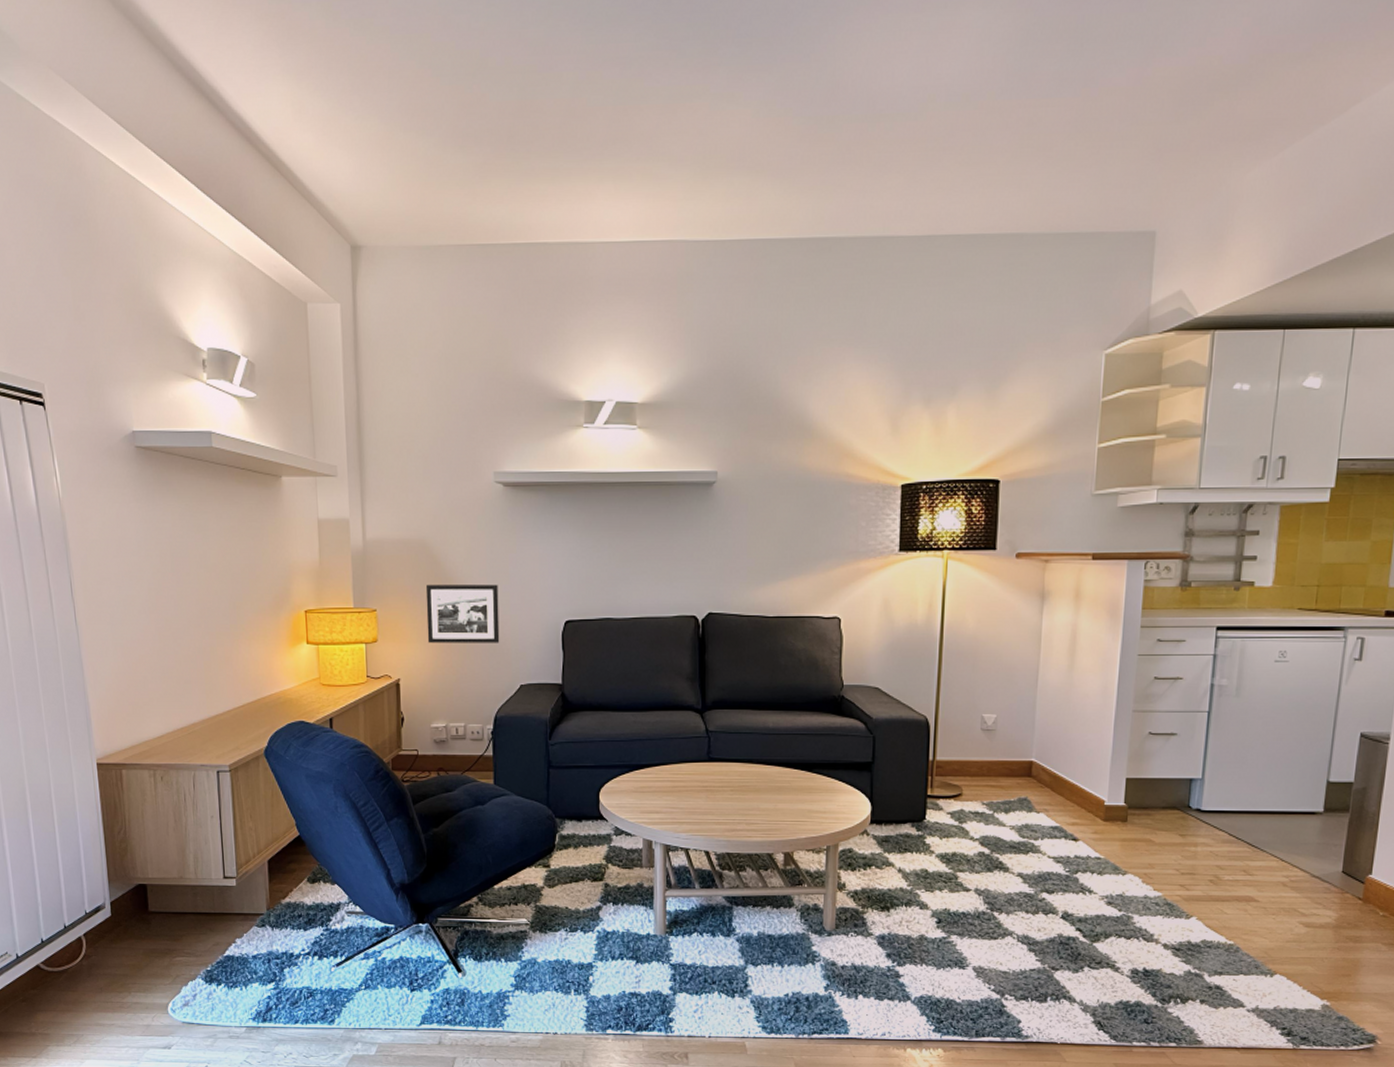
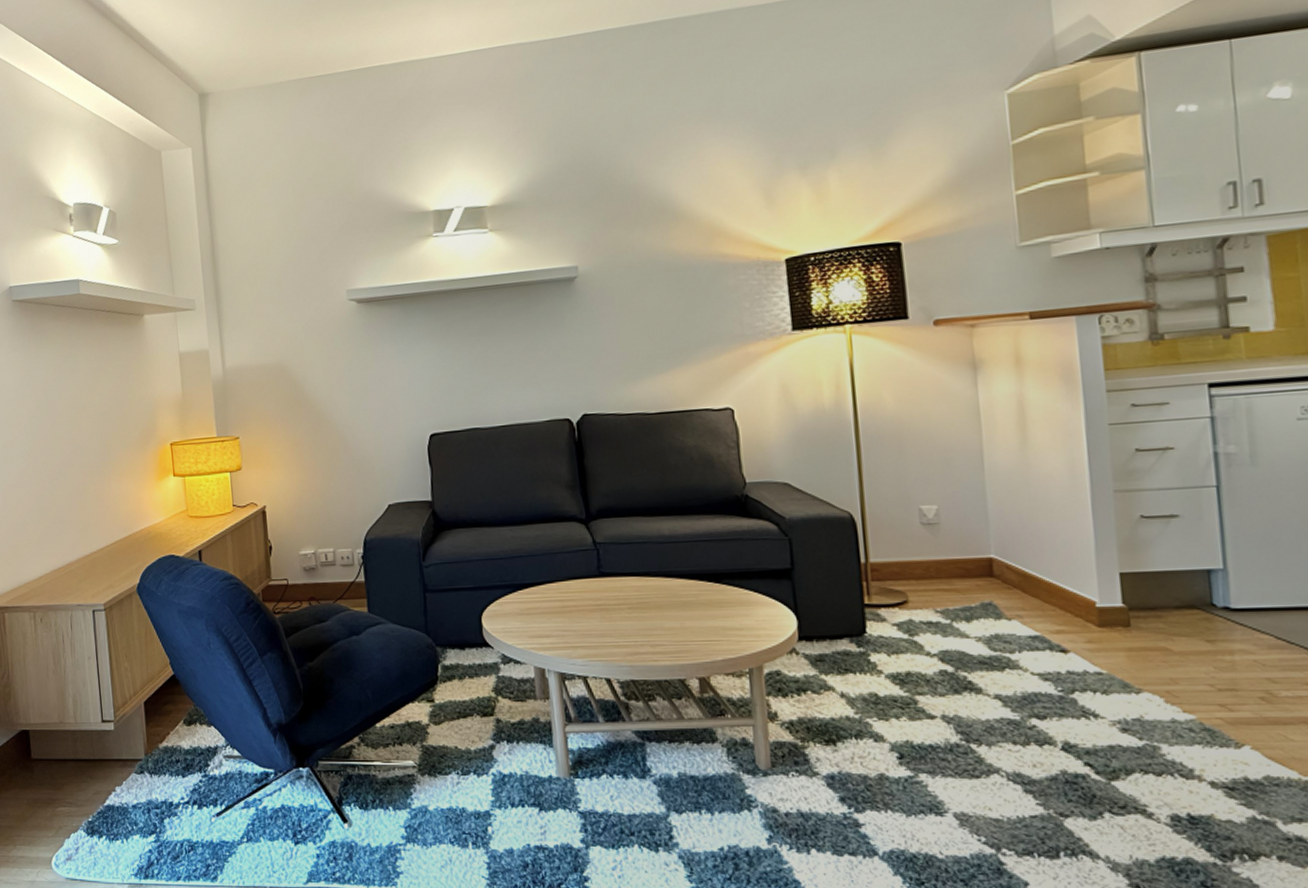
picture frame: present [425,584,500,643] -> none [286,402,364,468]

